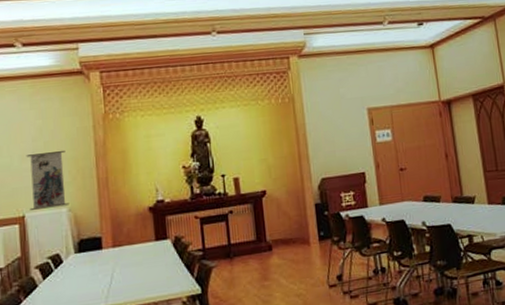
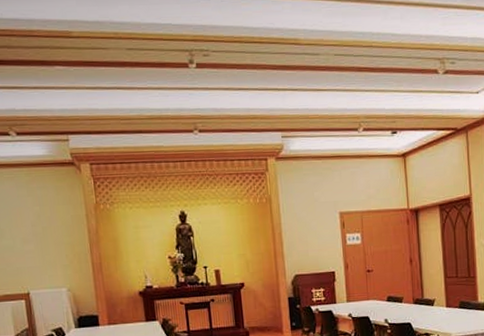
wall scroll: present [26,150,69,210] -> none [27,235,68,288]

